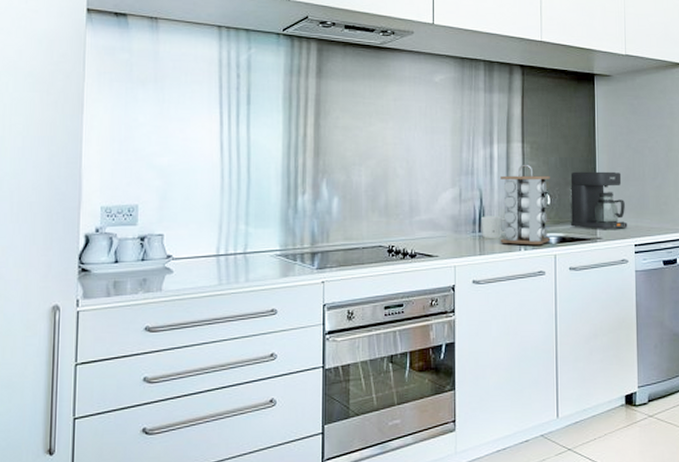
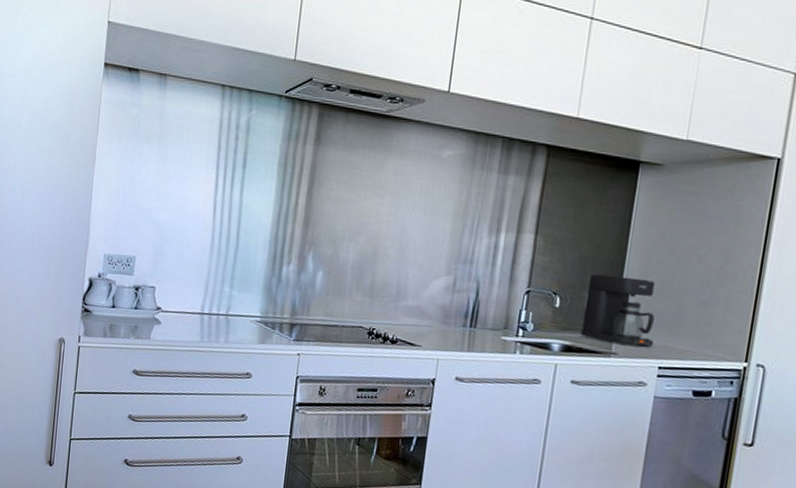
mug: present [482,216,506,239] -> none [472,310,503,338]
spice rack: present [500,164,551,246] -> none [493,258,564,351]

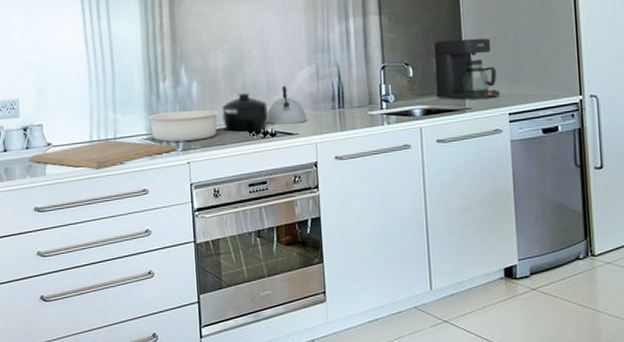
chopping board: none [135,315,290,344] -> present [28,140,178,169]
bowl: none [265,297,341,334] -> present [148,109,220,143]
saucepan: none [342,291,394,335] -> present [222,92,268,132]
kettle: none [389,291,434,335] -> present [266,85,308,125]

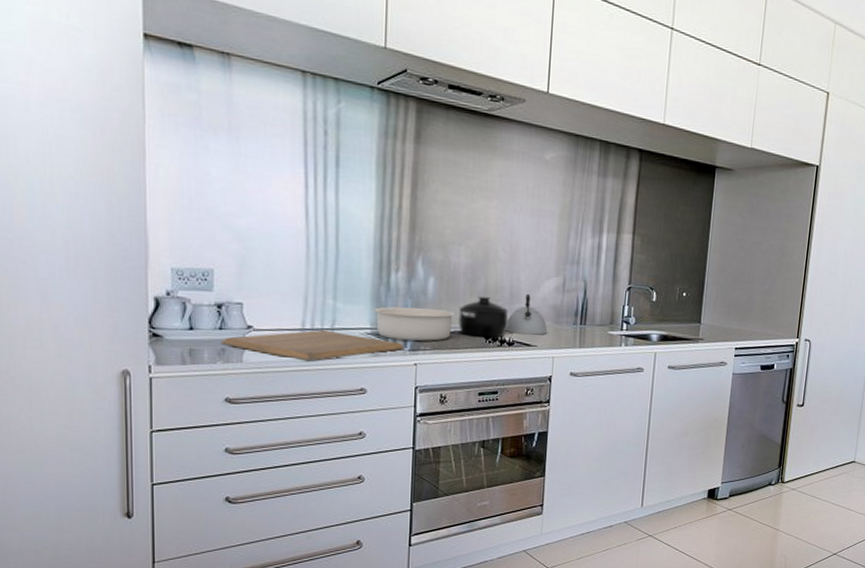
coffee maker: present [433,38,500,100] -> none [673,269,731,332]

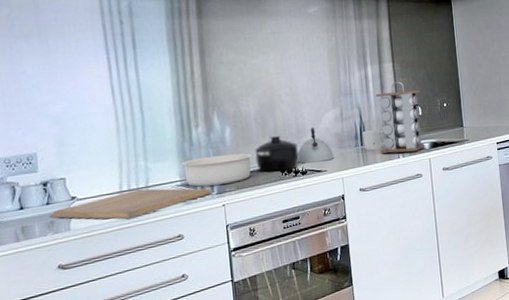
mug: none [583,308,609,333] -> present [362,129,384,151]
spice rack: none [601,257,658,342] -> present [376,81,425,154]

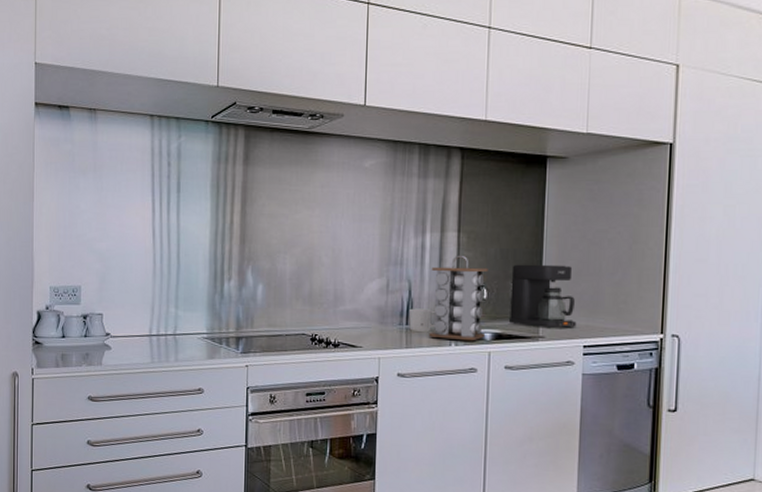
chopping board: present [49,188,212,220] -> none [85,335,237,364]
bowl: present [181,153,253,187] -> none [210,312,283,345]
saucepan: present [255,135,299,173] -> none [286,300,333,340]
kettle: present [297,127,334,164] -> none [331,296,373,336]
coffee maker: none [437,81,490,134] -> present [508,264,577,329]

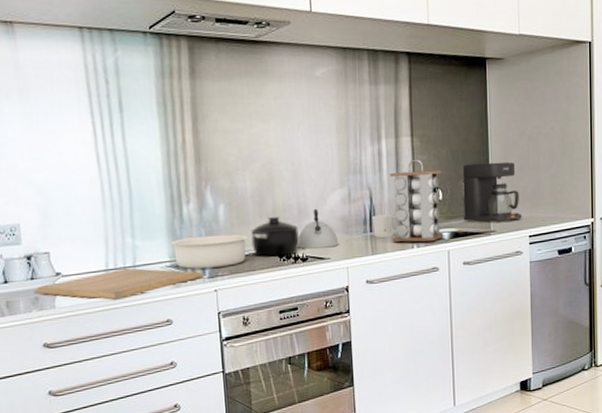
chopping board: none [85,335,237,364] -> present [33,268,204,300]
bowl: none [210,312,283,345] -> present [171,234,249,270]
saucepan: none [286,300,333,340] -> present [251,216,299,257]
kettle: none [331,296,373,336] -> present [297,208,339,249]

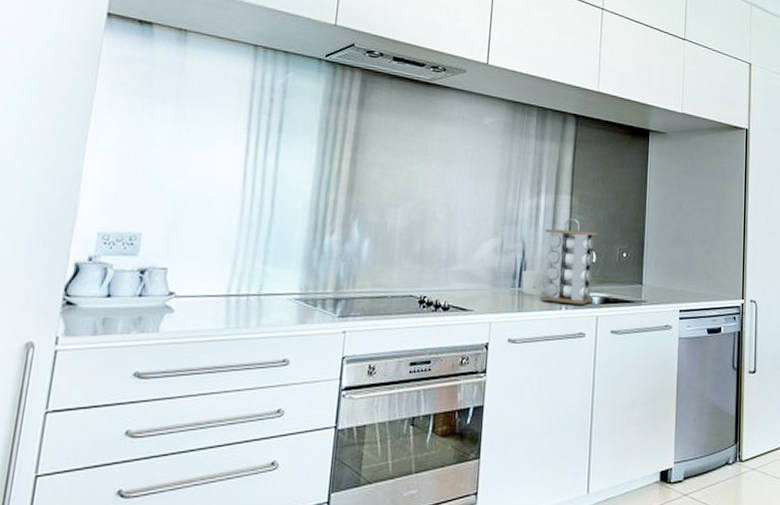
chopping board: present [33,268,204,300] -> none [138,295,334,330]
bowl: present [171,234,249,270] -> none [304,270,390,307]
saucepan: present [251,216,299,257] -> none [392,258,444,302]
kettle: present [297,208,339,249] -> none [441,255,485,299]
coffee maker: present [462,161,522,223] -> none [614,229,674,294]

